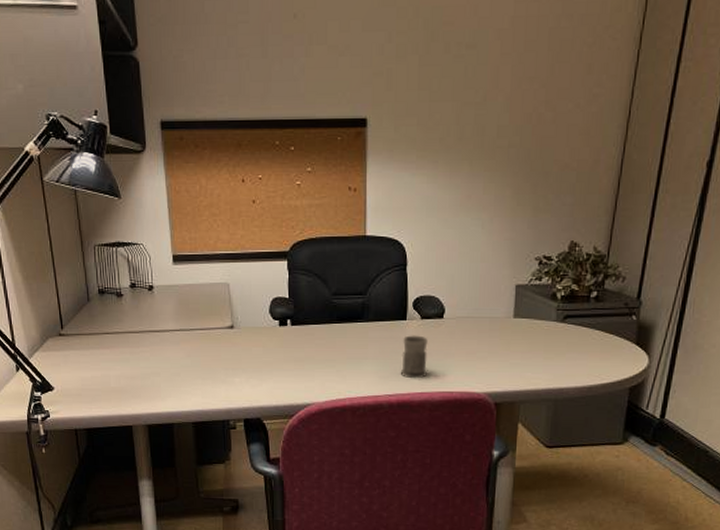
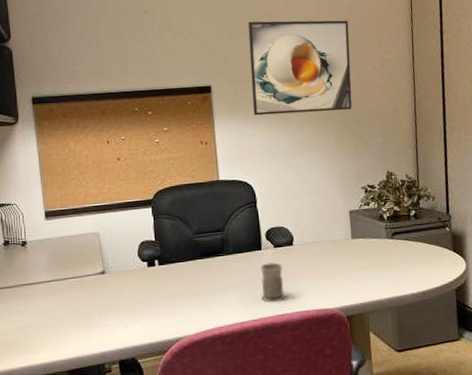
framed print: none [415,33,553,160] -> present [247,20,352,116]

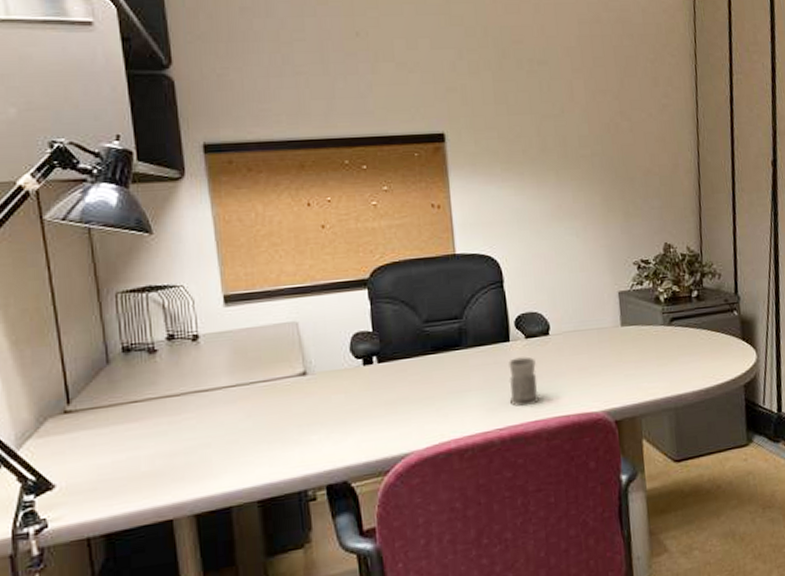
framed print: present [247,20,352,116] -> none [491,51,623,172]

